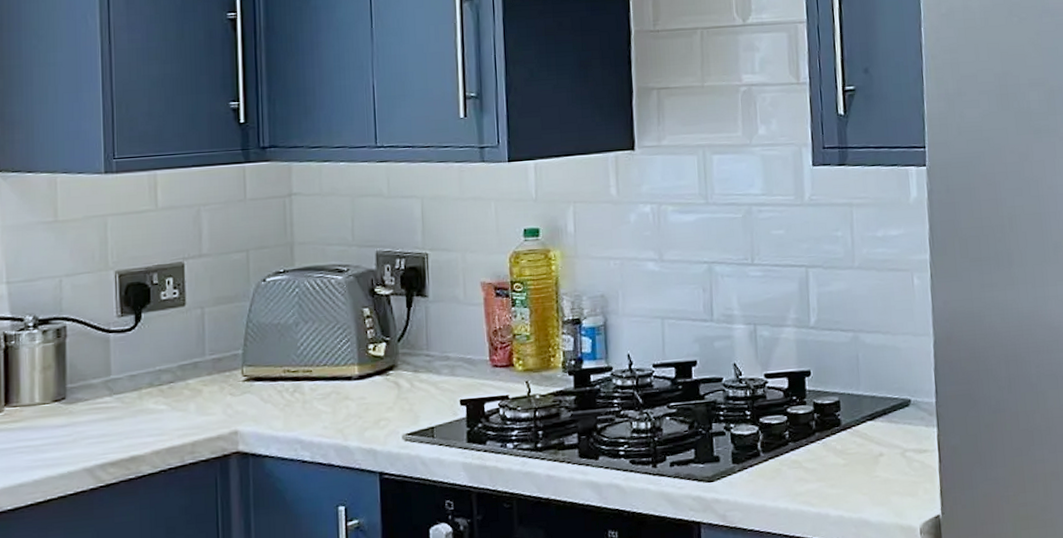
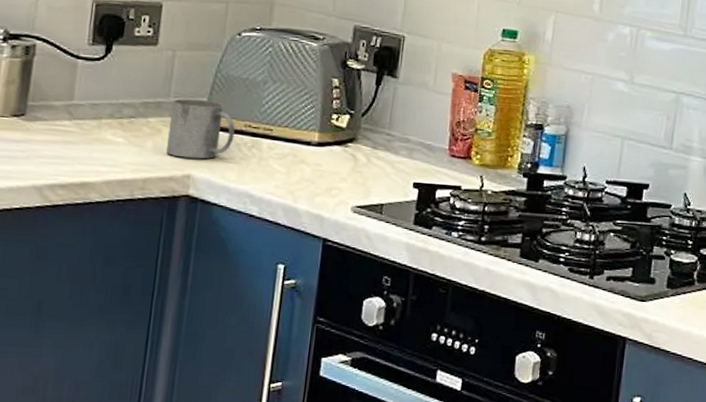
mug: none [208,352,275,415] -> present [166,99,235,159]

